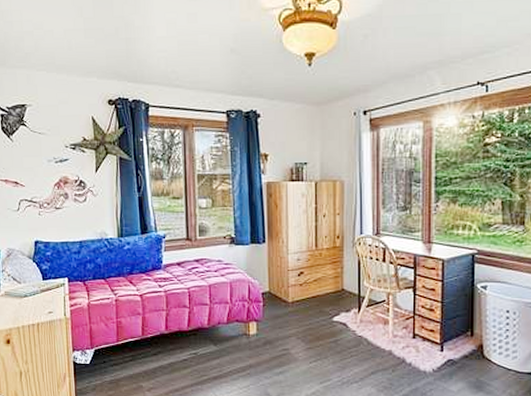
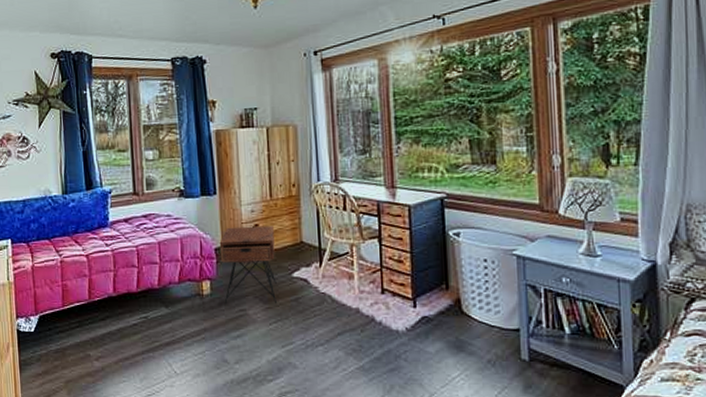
nightstand: none [266,273,318,345] -> present [219,225,277,305]

